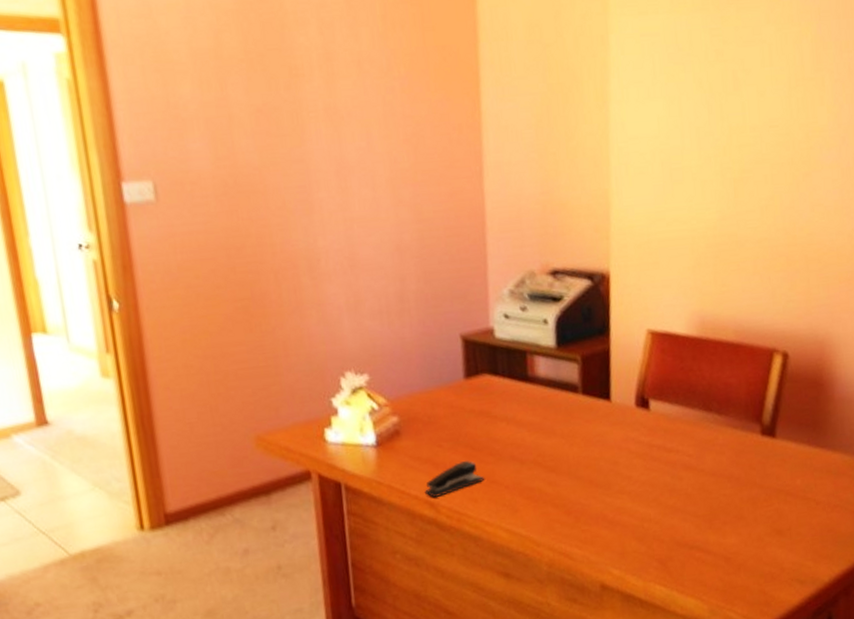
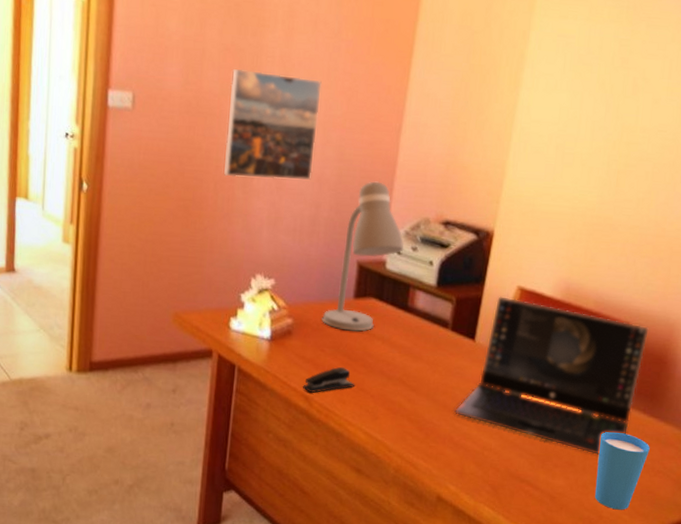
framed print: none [270,130,389,263] -> present [223,69,322,180]
desk lamp: none [432,238,512,418] -> present [322,181,404,332]
laptop computer: none [602,344,799,502] -> present [455,296,649,455]
cup: none [766,471,822,558] -> present [595,431,650,510]

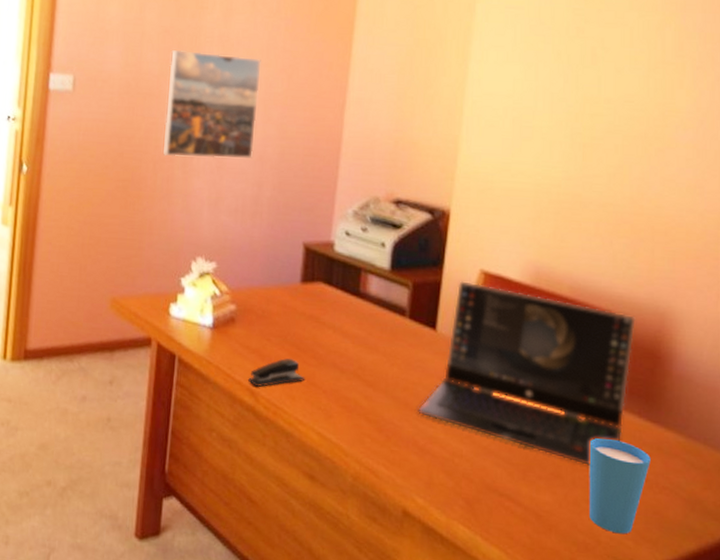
desk lamp: present [322,181,404,332] -> none [267,159,353,320]

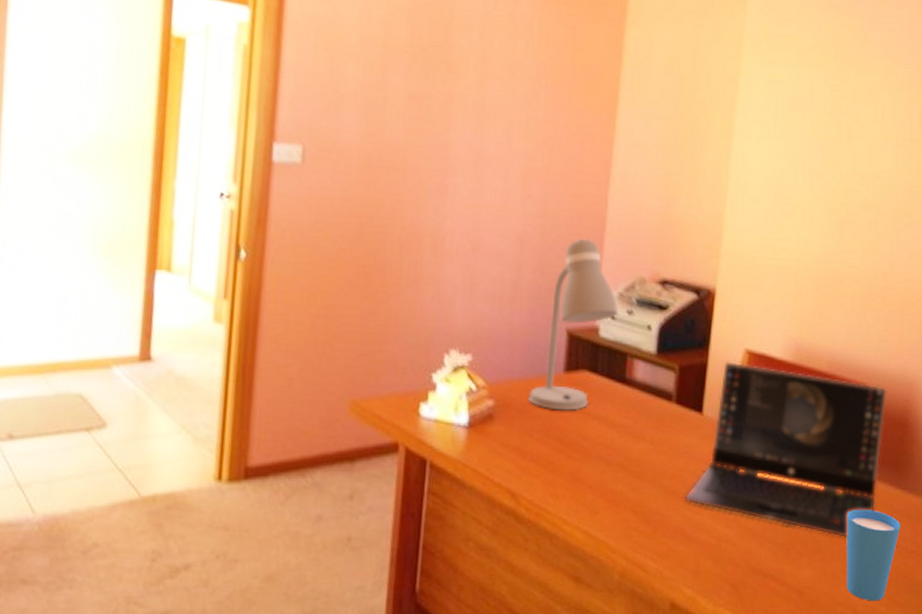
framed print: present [162,49,261,158] -> none [409,118,520,240]
stapler: present [248,358,305,387] -> none [508,453,570,487]
desk lamp: none [267,159,353,320] -> present [528,238,619,411]

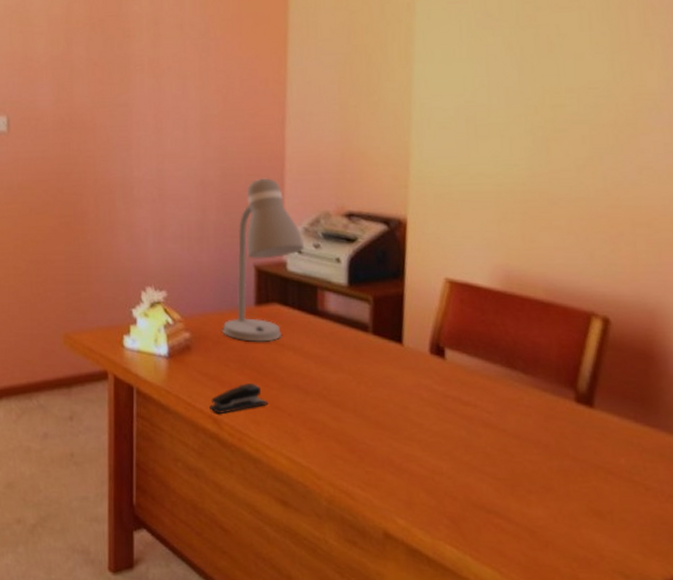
stapler: none [508,453,570,487] -> present [210,382,269,414]
laptop computer: present [685,362,887,537] -> none [390,292,623,476]
cup: present [846,509,900,601] -> none [582,446,653,548]

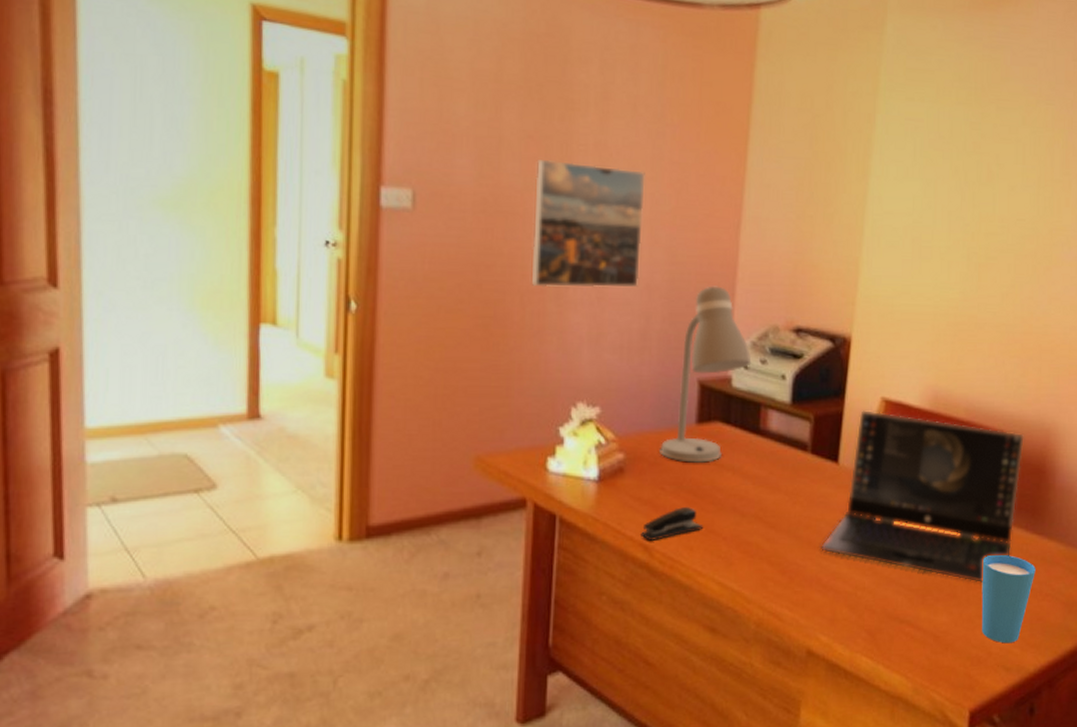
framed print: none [101,80,195,189] -> present [531,159,645,288]
laptop computer: none [390,292,623,476] -> present [821,410,1024,583]
cup: none [582,446,653,548] -> present [981,554,1036,644]

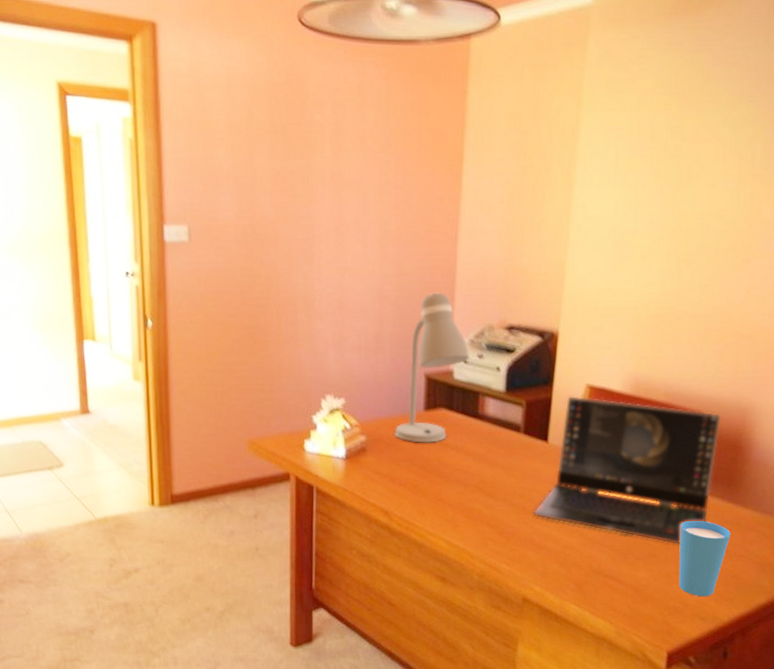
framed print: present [531,159,645,288] -> none [284,192,374,301]
stapler: present [641,506,704,541] -> none [382,479,433,507]

